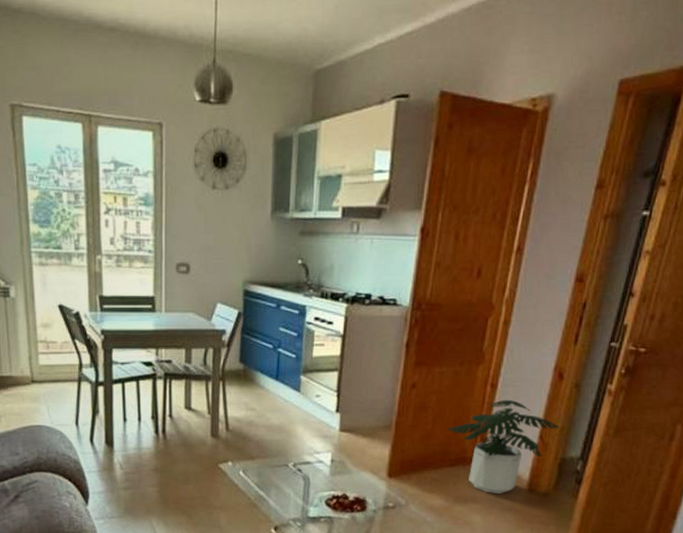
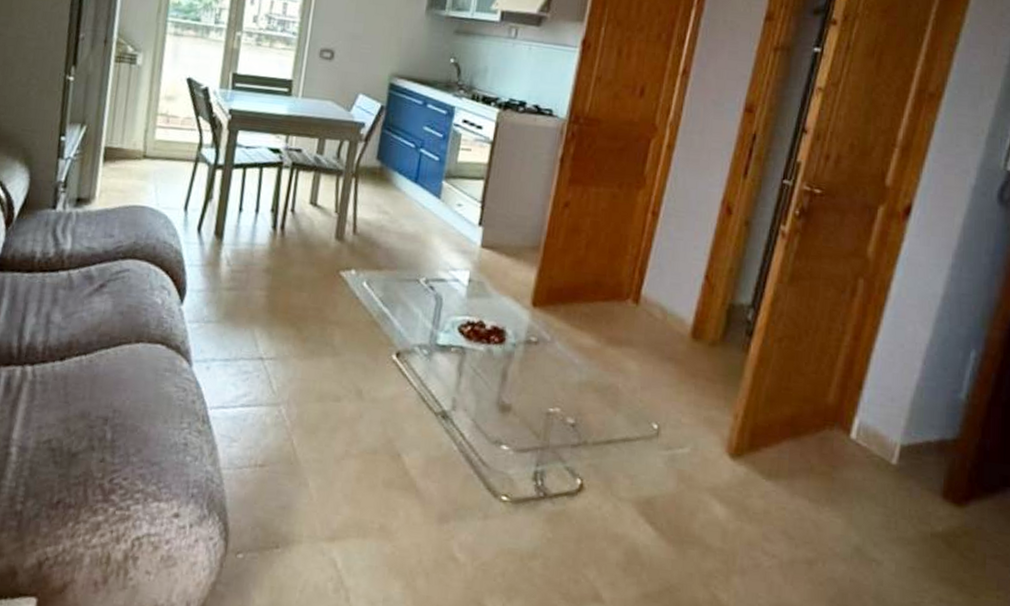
potted plant: present [448,399,560,493] -> none [602,230,728,339]

